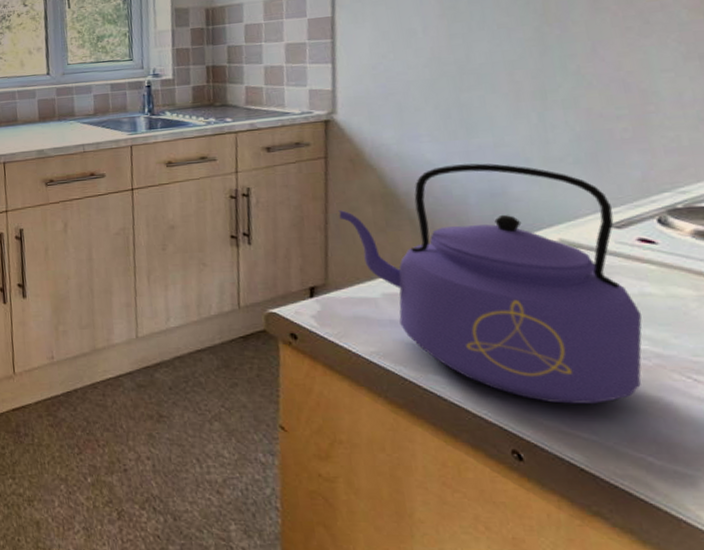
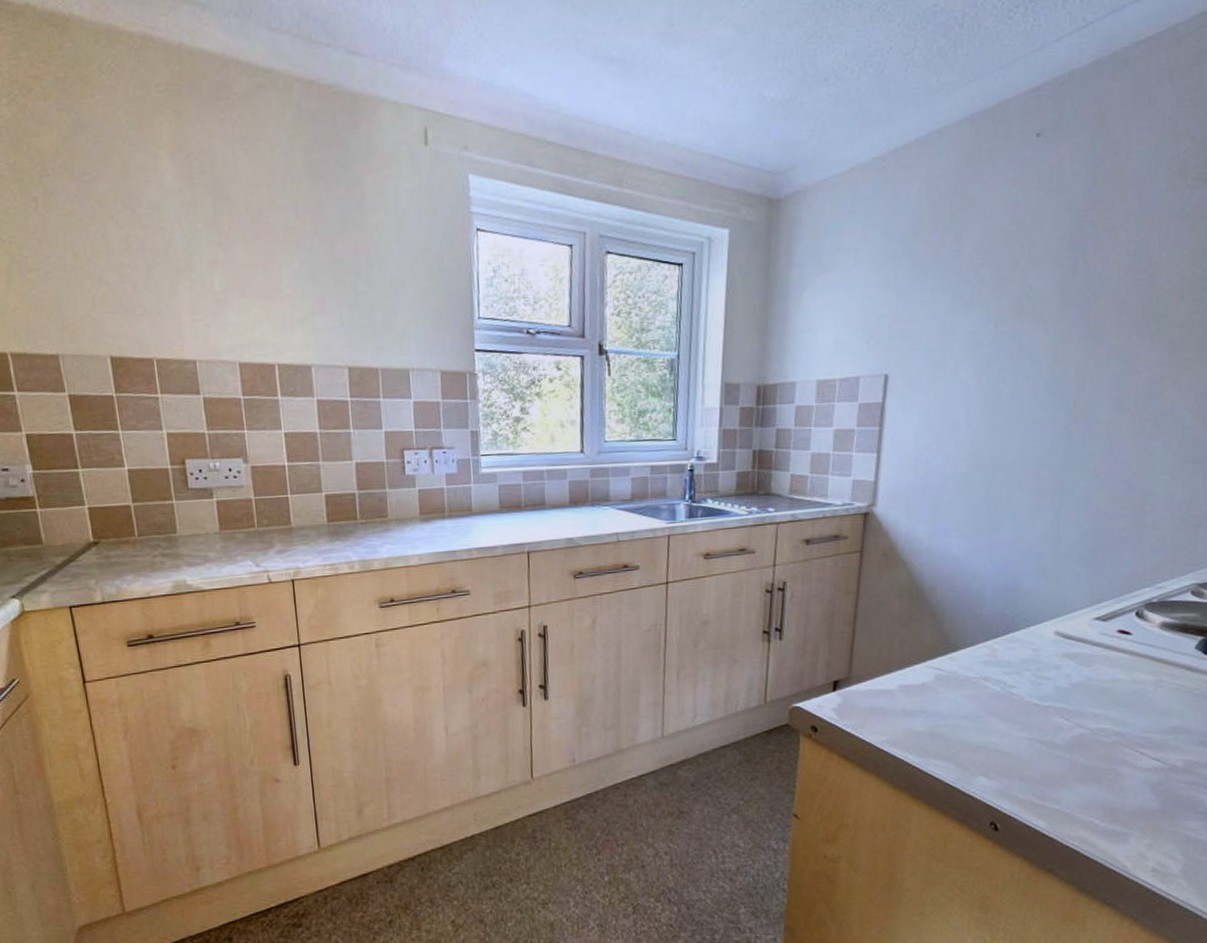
kettle: present [338,163,642,404] -> none [868,559,1110,779]

